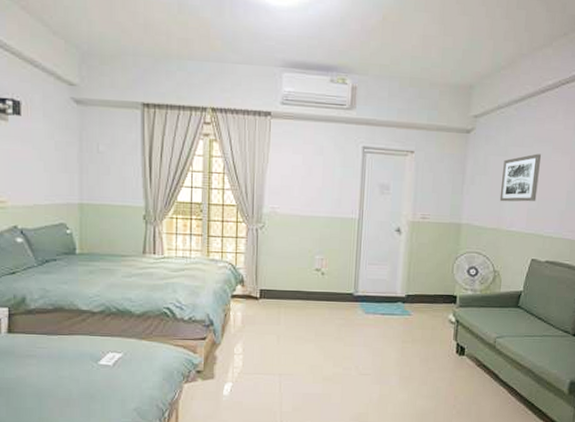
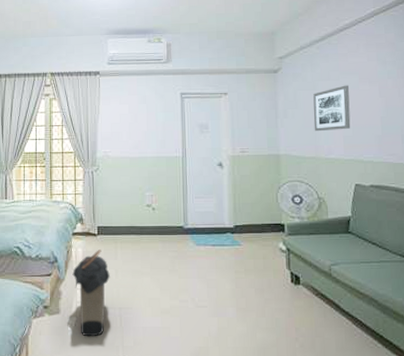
laundry hamper: none [230,313,271,402] -> present [72,248,110,337]

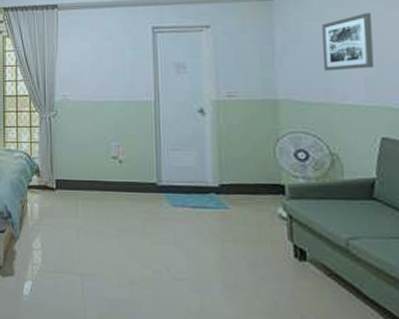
laundry hamper: present [72,248,110,337] -> none [28,205,70,305]

